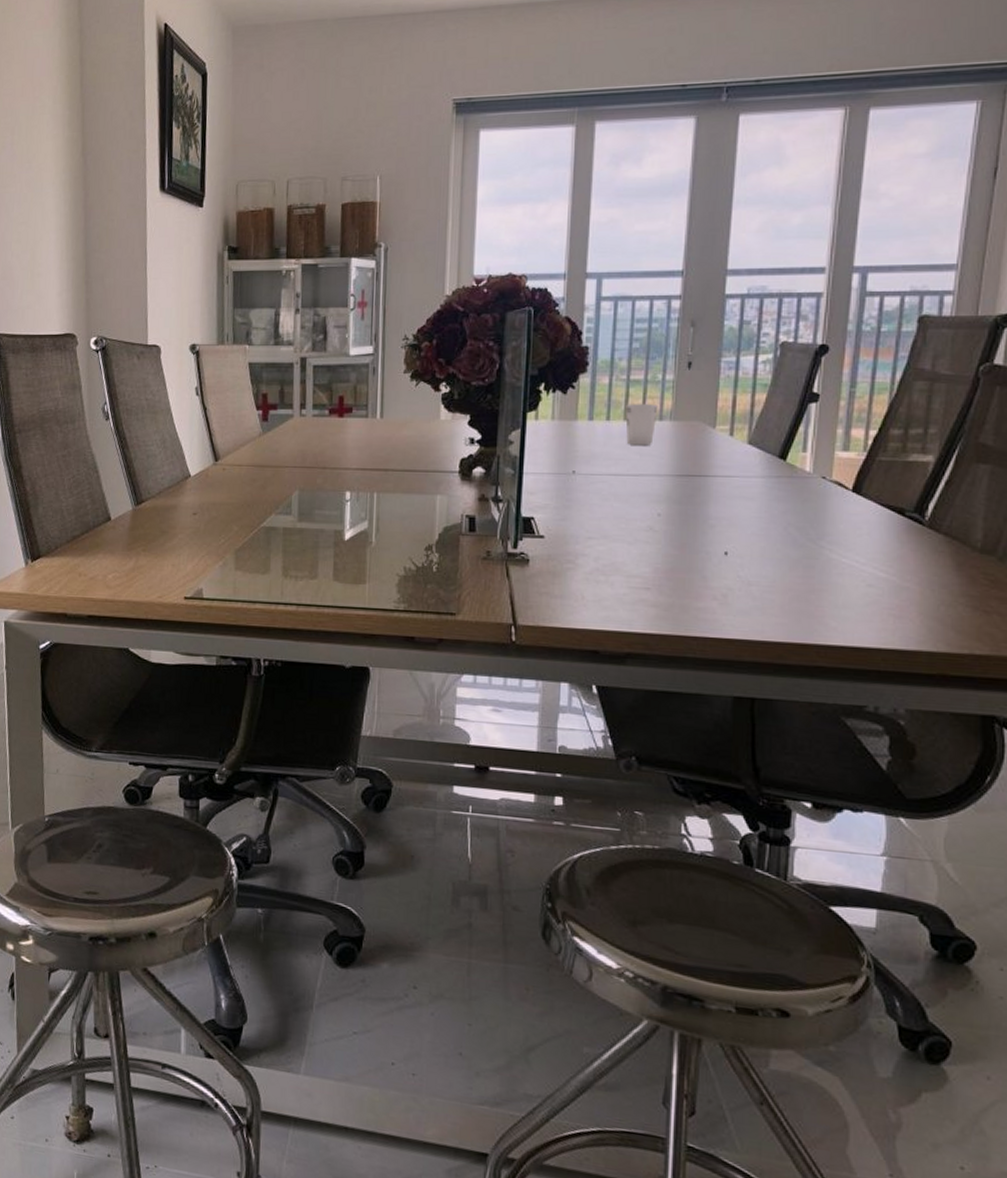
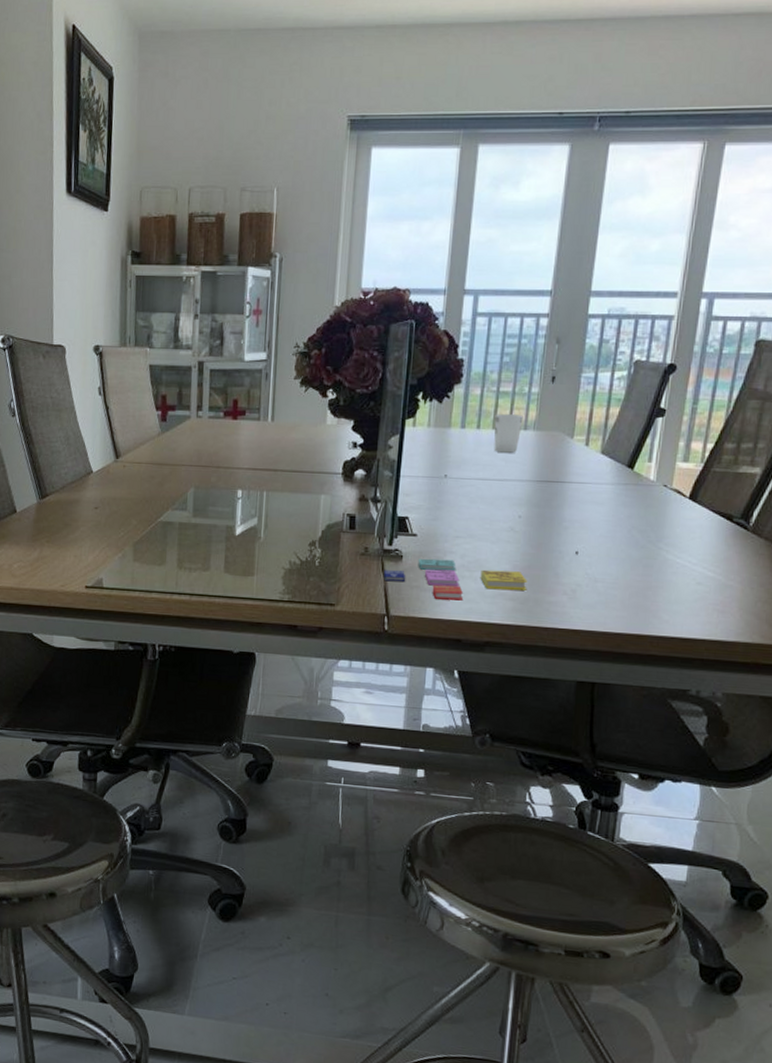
books: none [508,562,671,608] -> present [383,558,528,601]

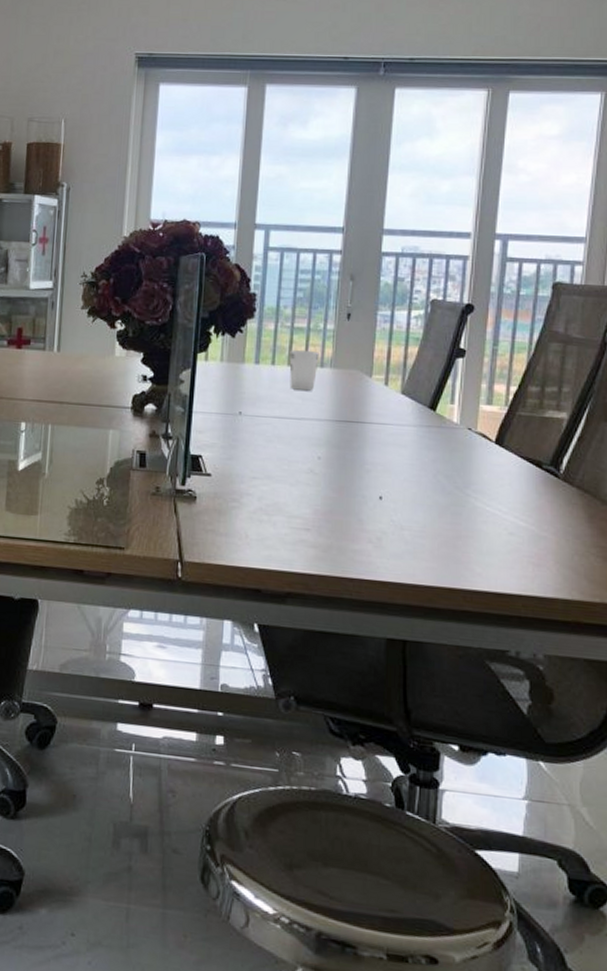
books: present [383,558,528,601] -> none [176,500,330,547]

